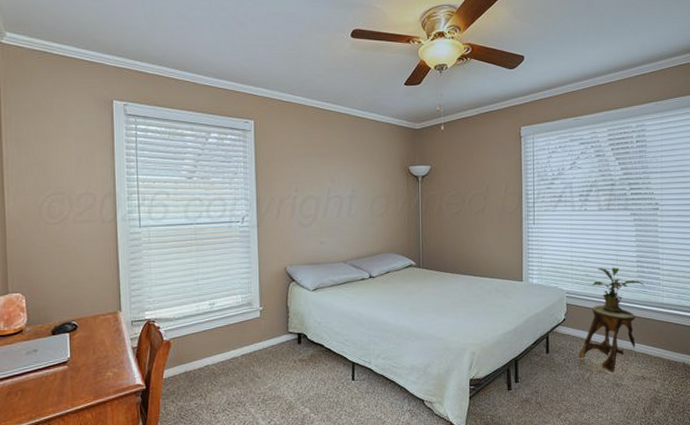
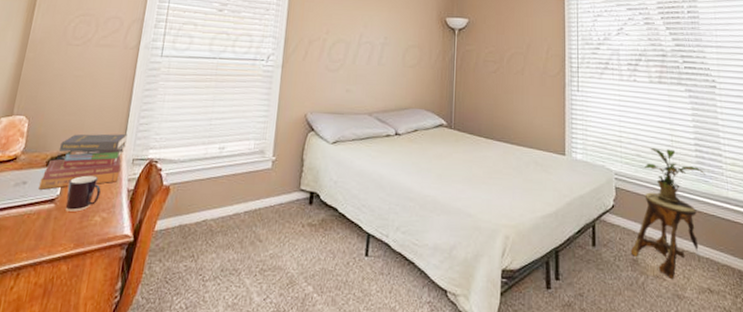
books: none [49,301,122,355] -> present [39,133,128,190]
mug: none [76,338,108,370] -> present [65,175,101,212]

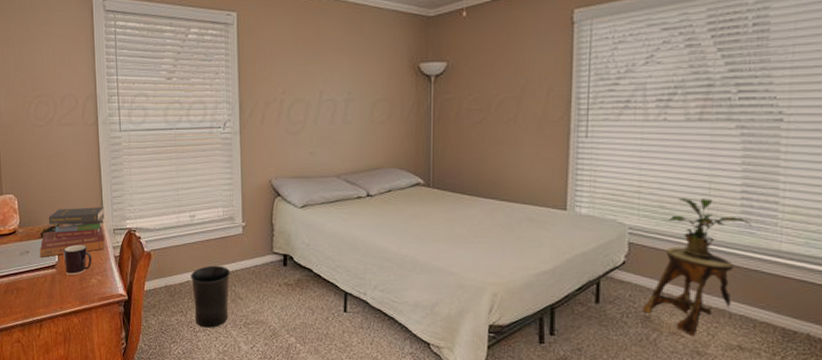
waste bin: none [206,202,253,276] -> present [191,265,230,328]

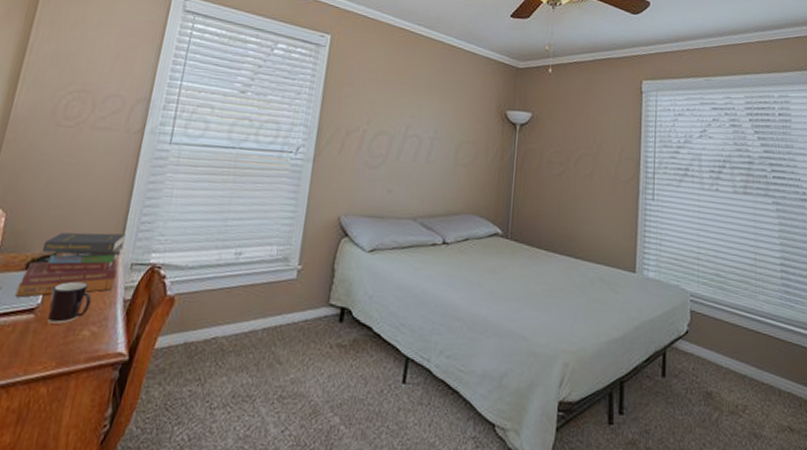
waste bin: present [191,265,230,328] -> none [214,317,273,403]
plant: present [642,198,752,335] -> none [704,267,791,415]

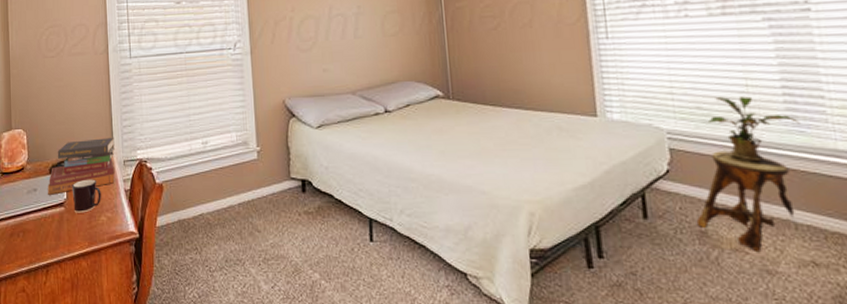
plant: none [704,267,791,415] -> present [696,96,800,251]

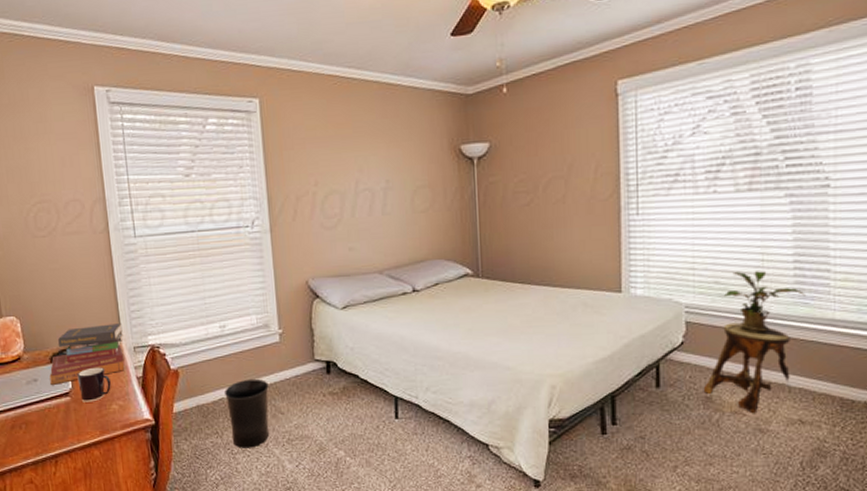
waste bin: none [205,195,246,266] -> present [225,378,269,448]

